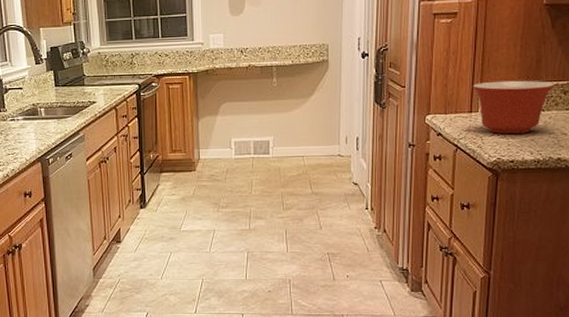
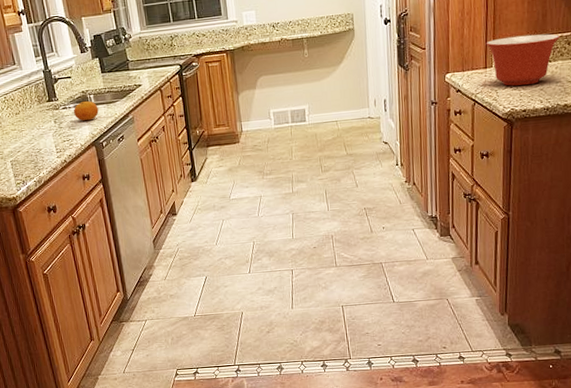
fruit: none [21,114,48,135] -> present [73,101,99,121]

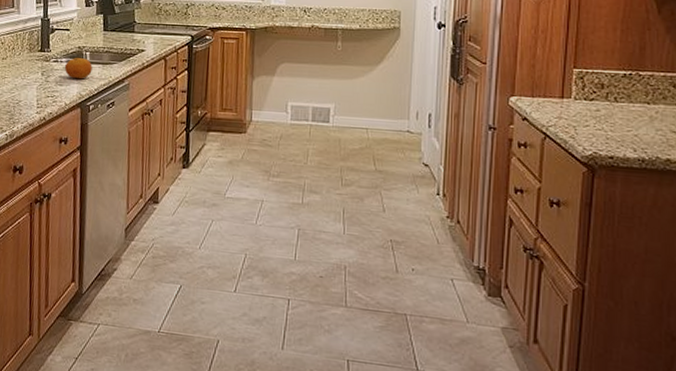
mixing bowl: present [486,33,560,86] -> none [564,66,662,128]

